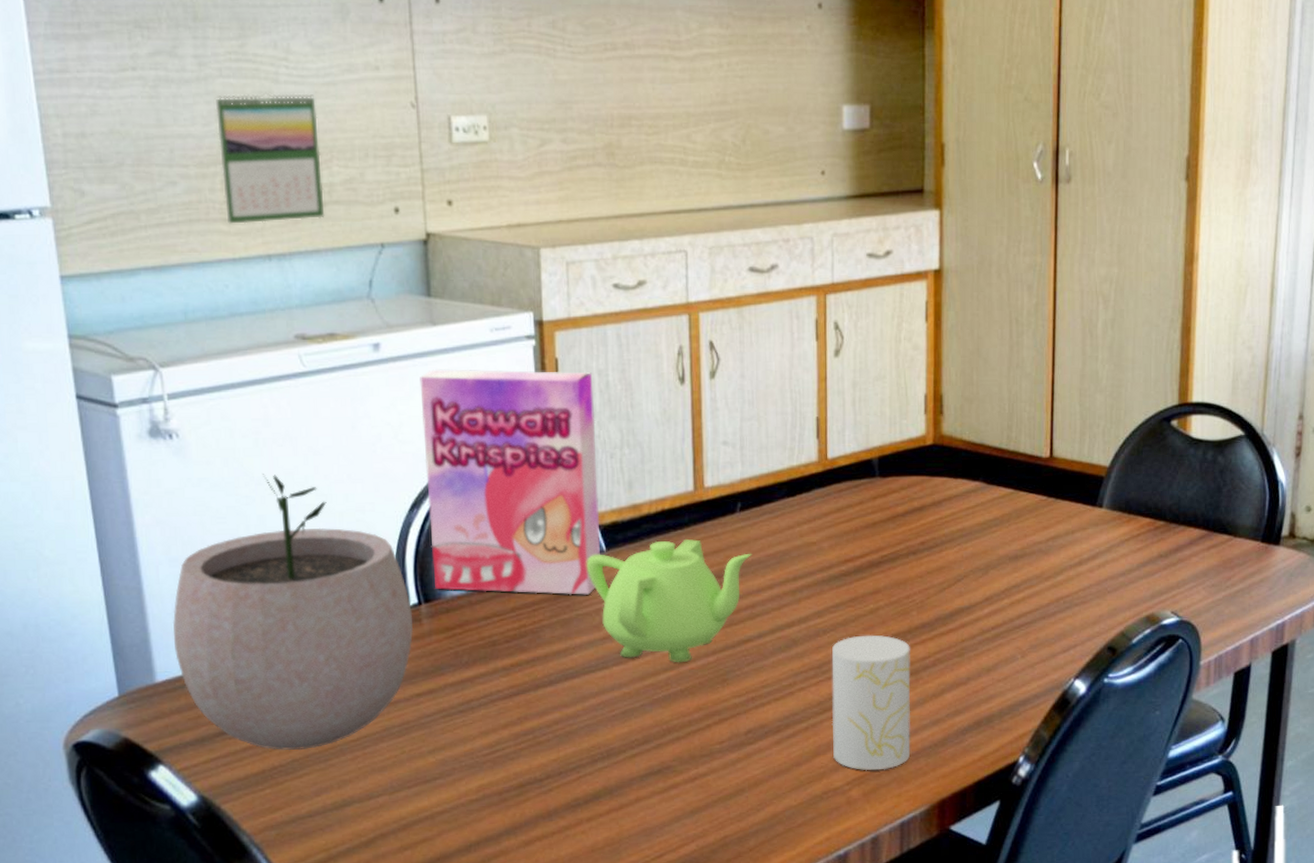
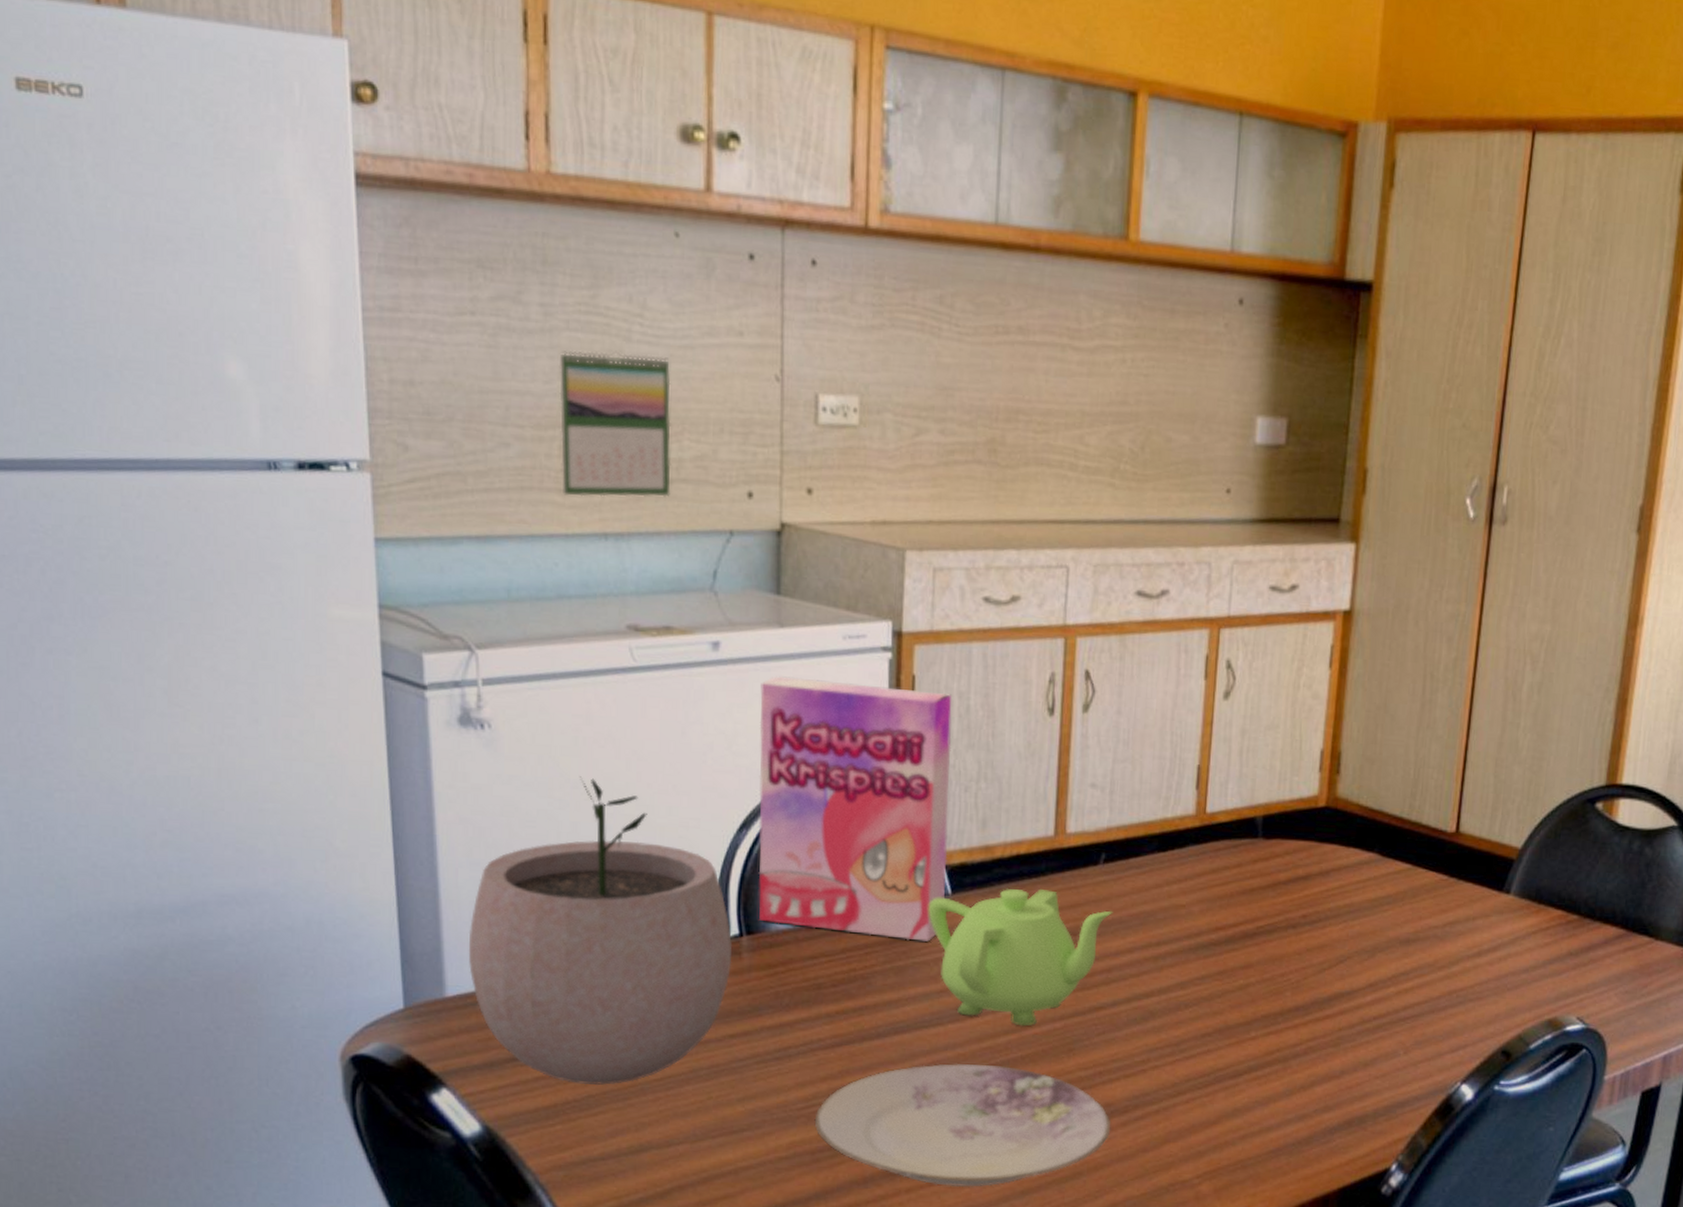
plate: none [499,700,767,813] -> present [814,1063,1111,1187]
cup: present [831,635,911,771] -> none [1184,1013,1280,1166]

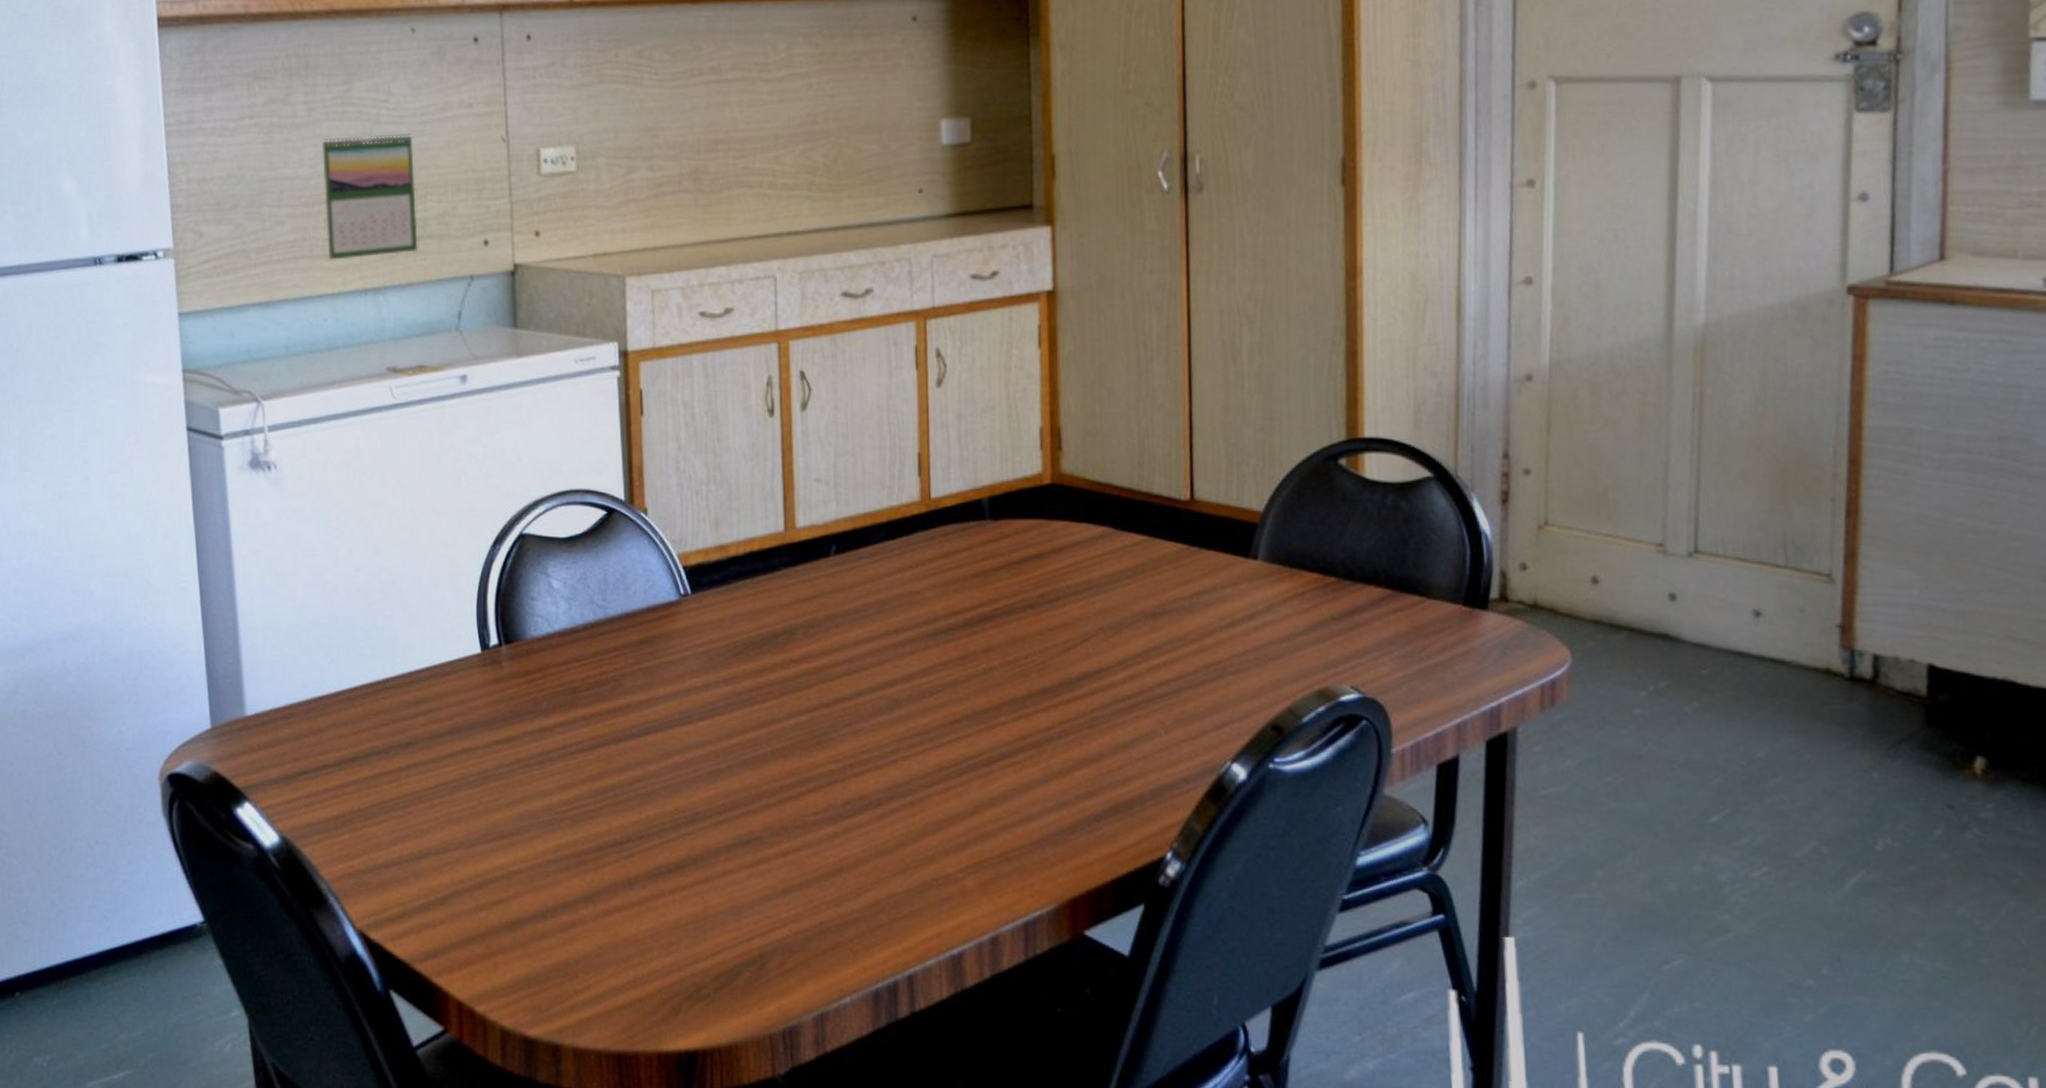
plant pot: present [468,776,733,1086] -> none [263,506,494,795]
cereal box: present [758,675,953,942] -> none [505,400,685,641]
plate: present [814,1063,1111,1187] -> none [578,760,867,887]
teapot: present [928,888,1113,1027] -> none [670,583,849,721]

